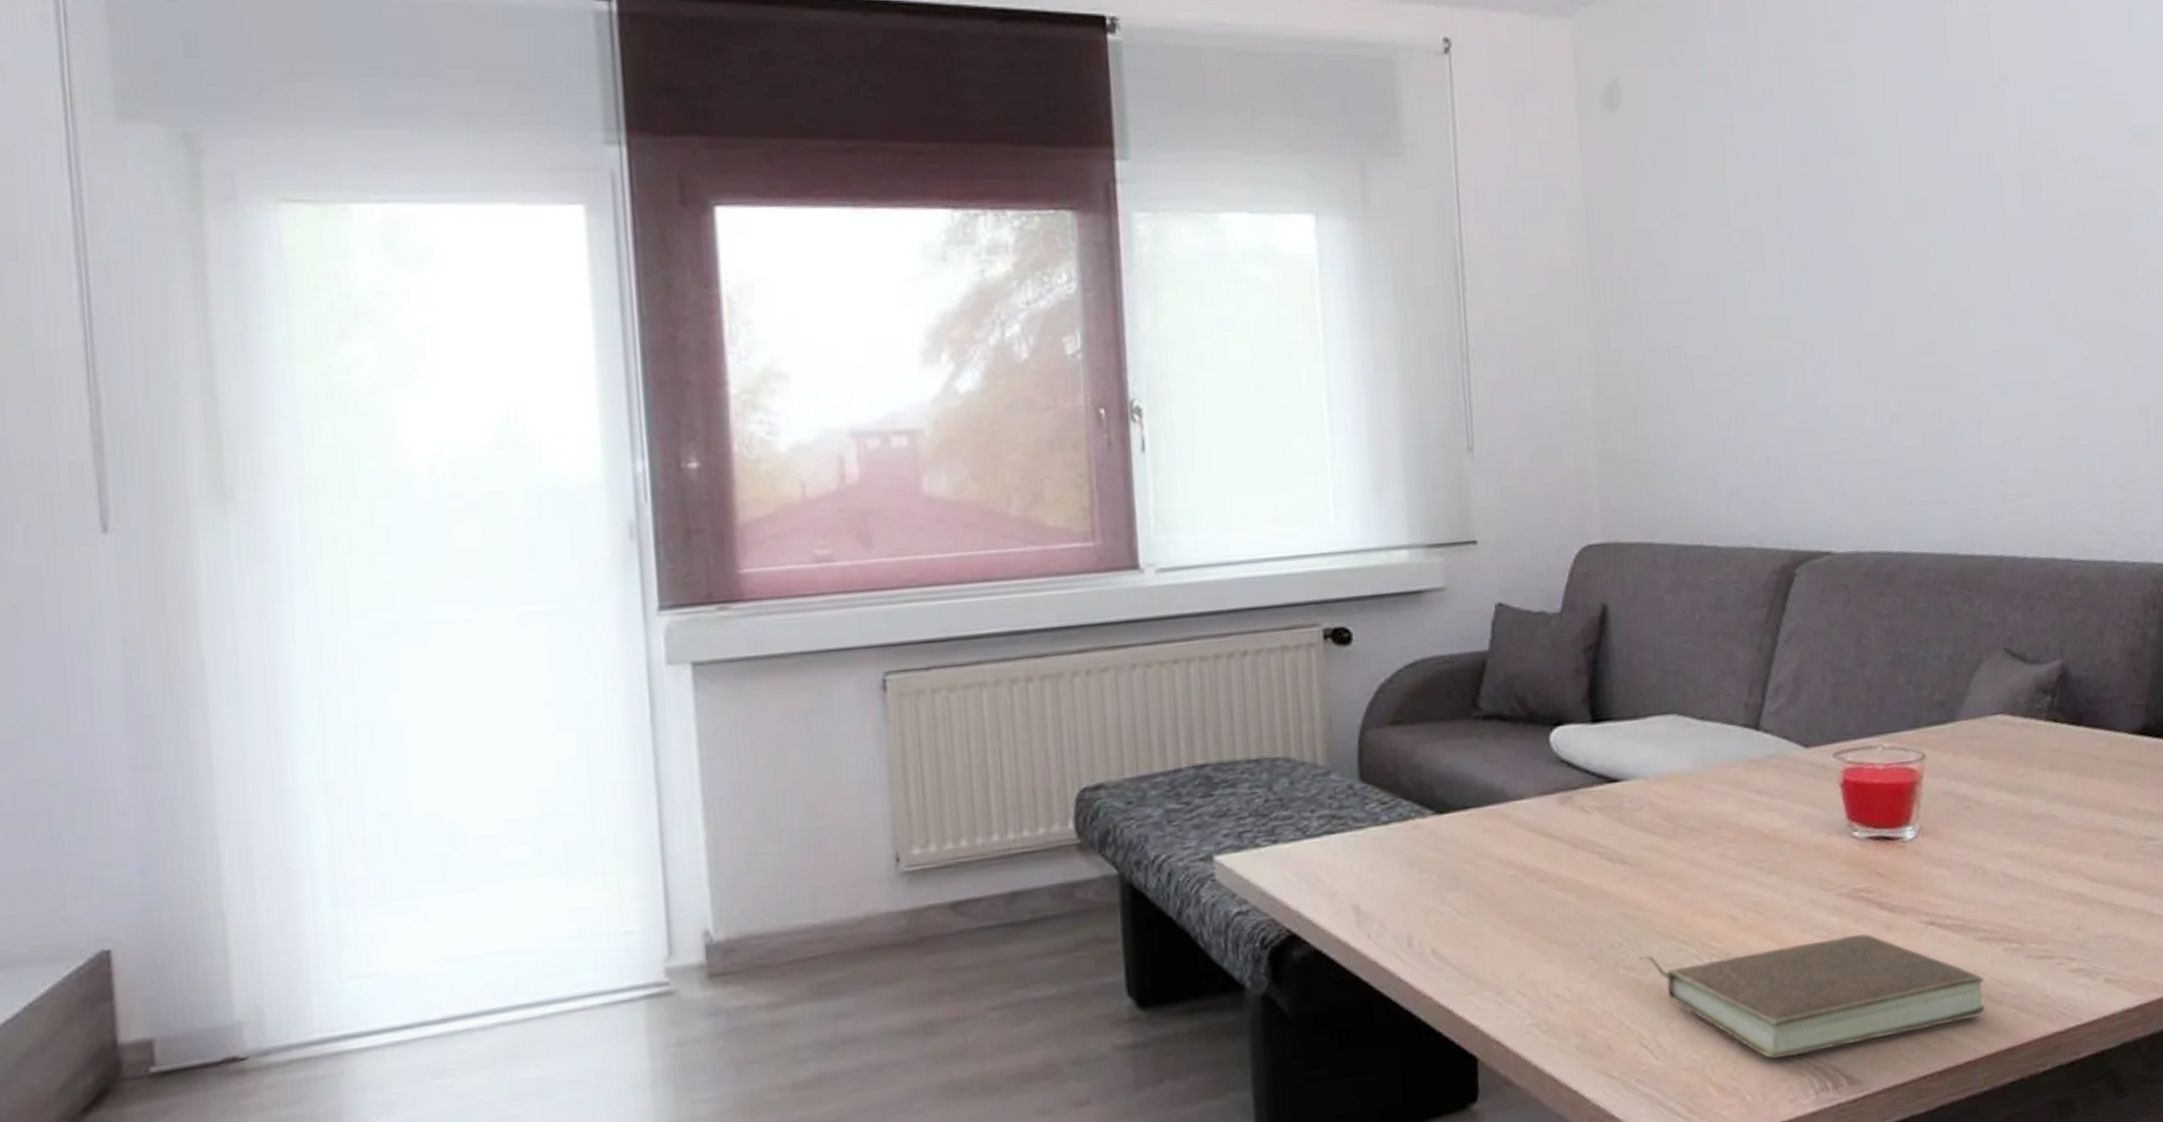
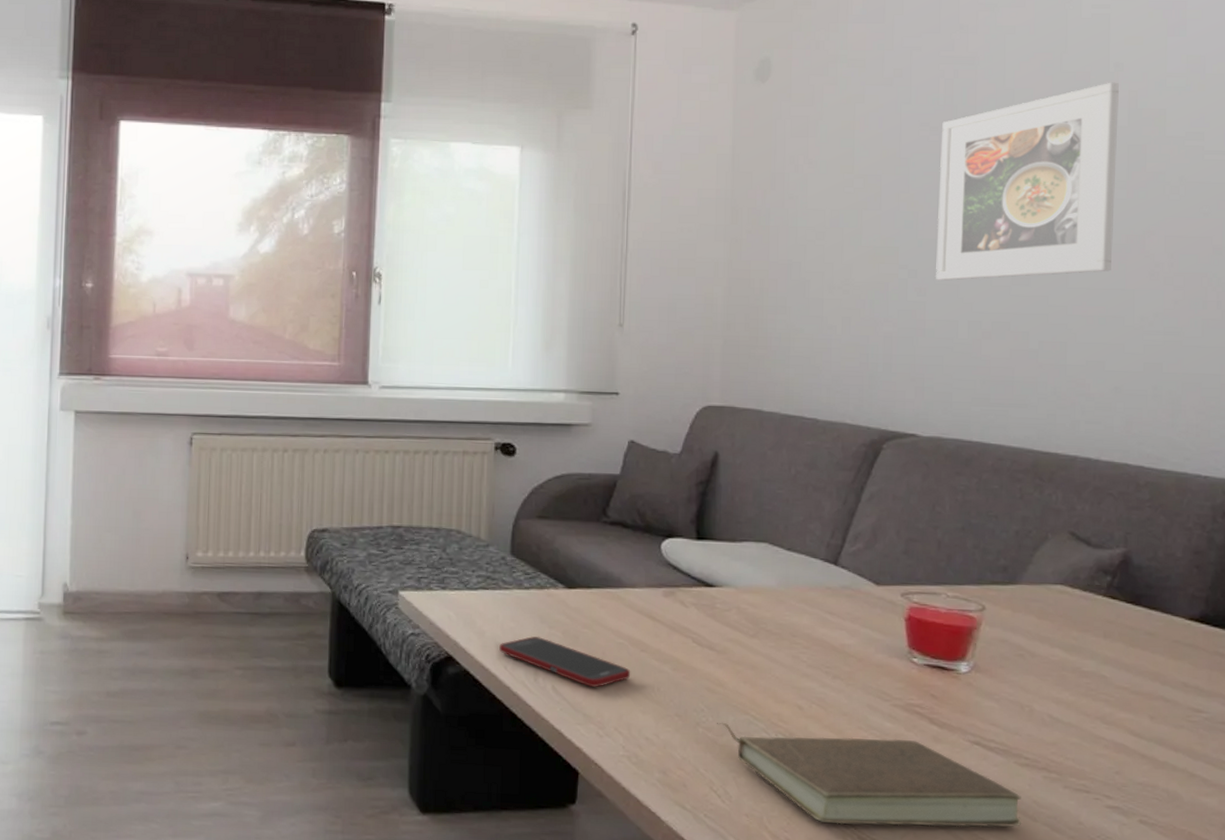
cell phone: none [1357,885,1530,942] -> present [499,636,631,688]
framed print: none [1823,97,2018,355] -> present [936,82,1119,281]

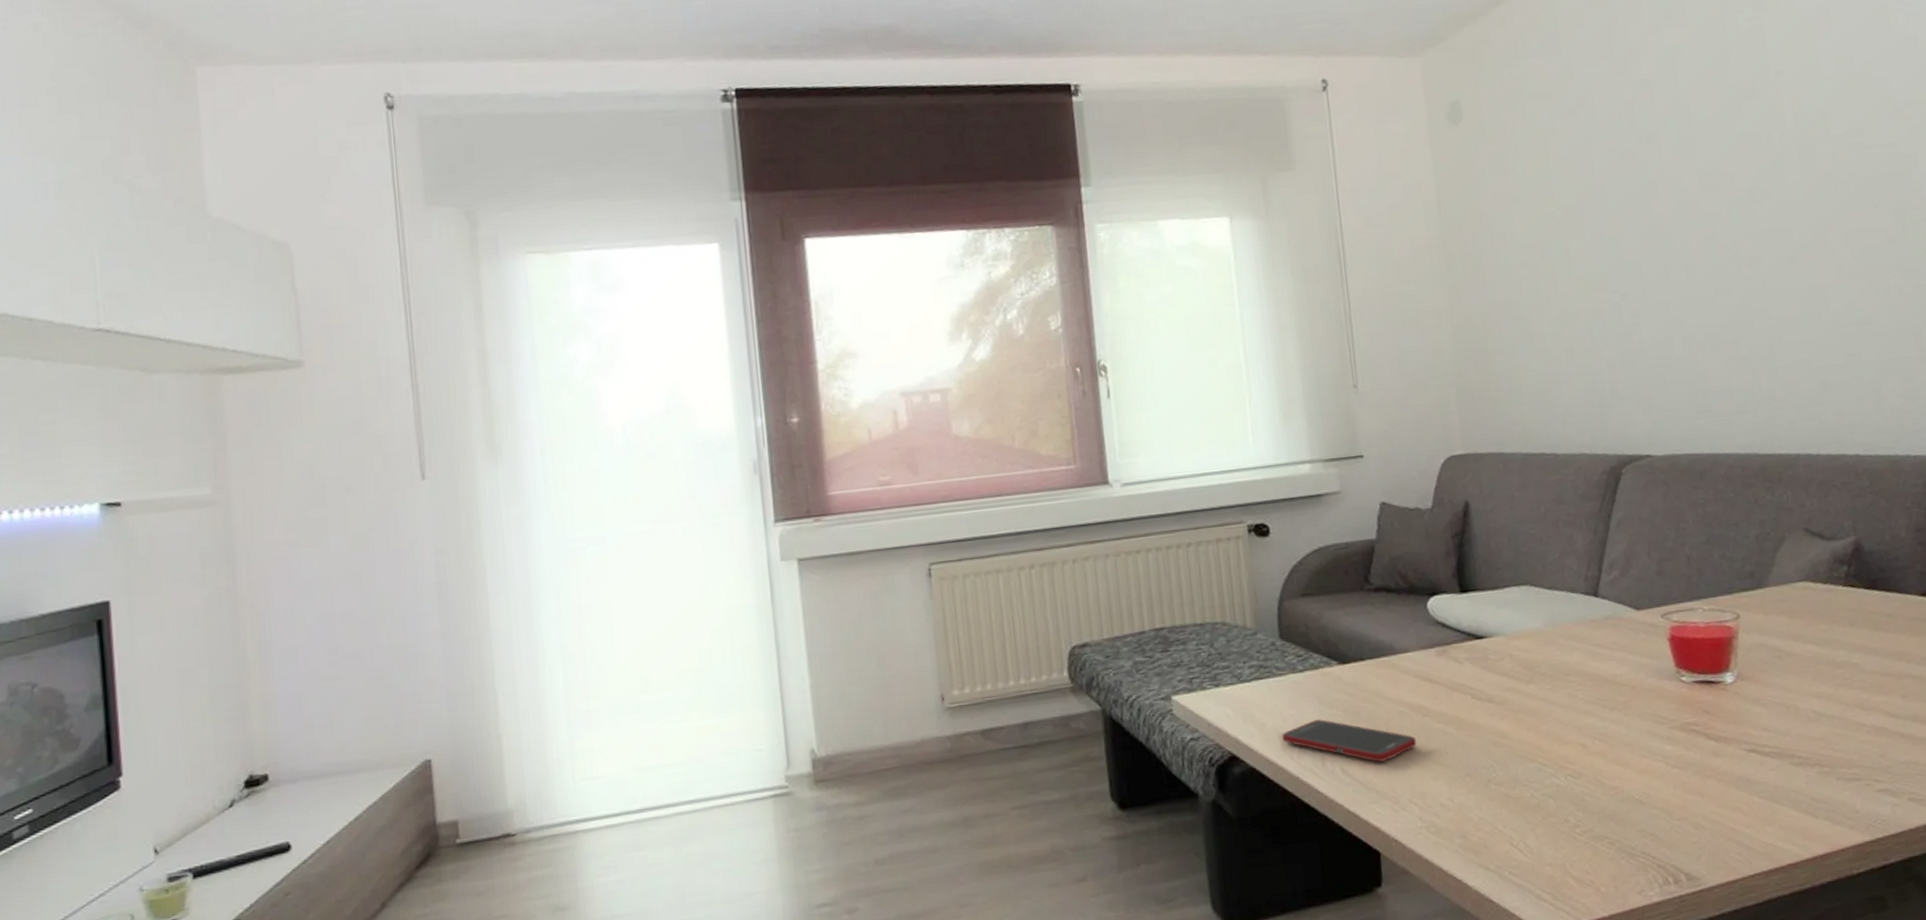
book: present [717,722,1021,828] -> none [1507,759,1804,858]
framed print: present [936,82,1119,281] -> none [1629,89,1802,301]

